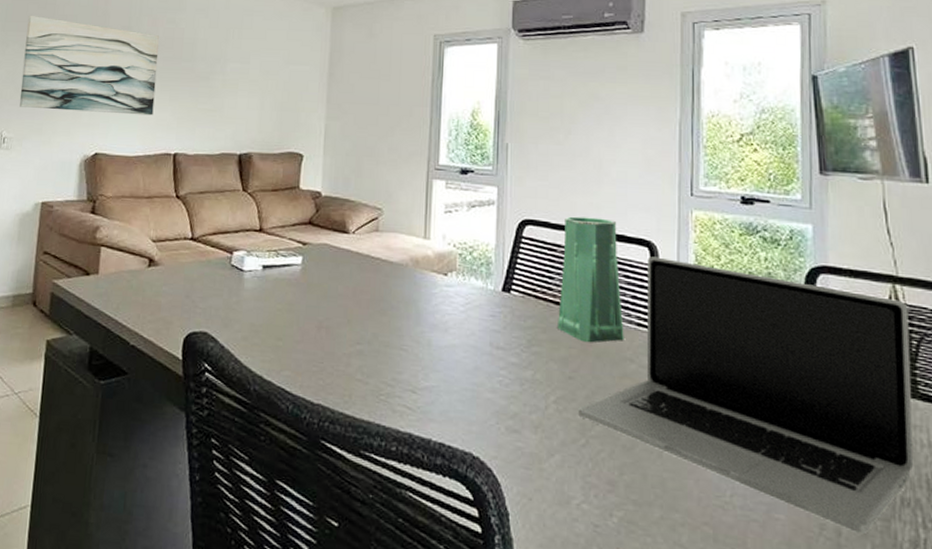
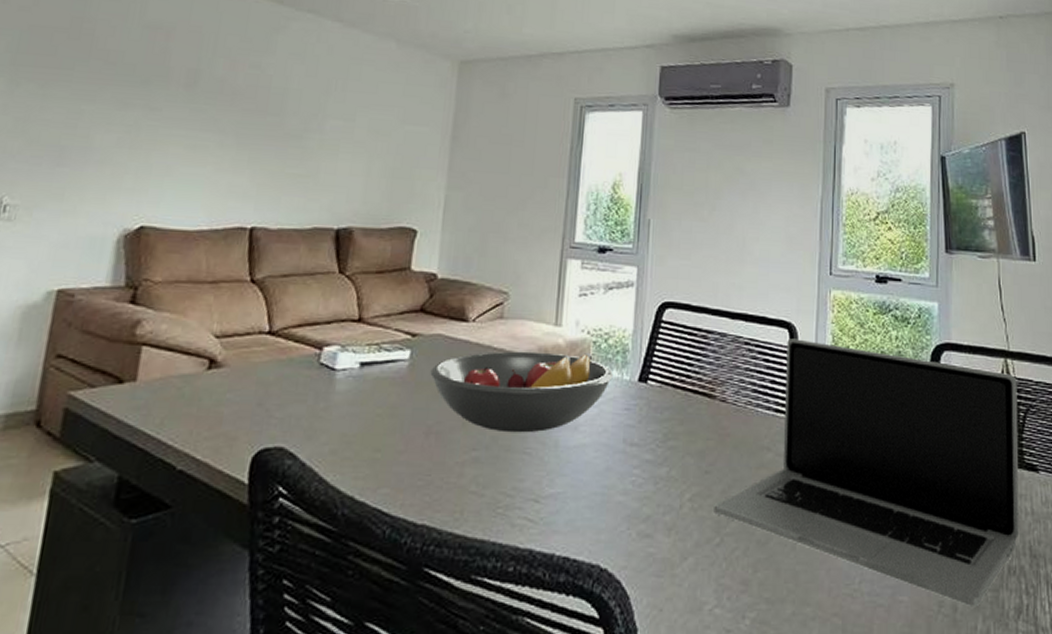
wall art: present [19,15,159,116] -> none [31,46,238,181]
fruit bowl: none [319,260,478,332] -> present [430,351,613,433]
vase: present [558,216,624,343] -> none [695,298,762,433]

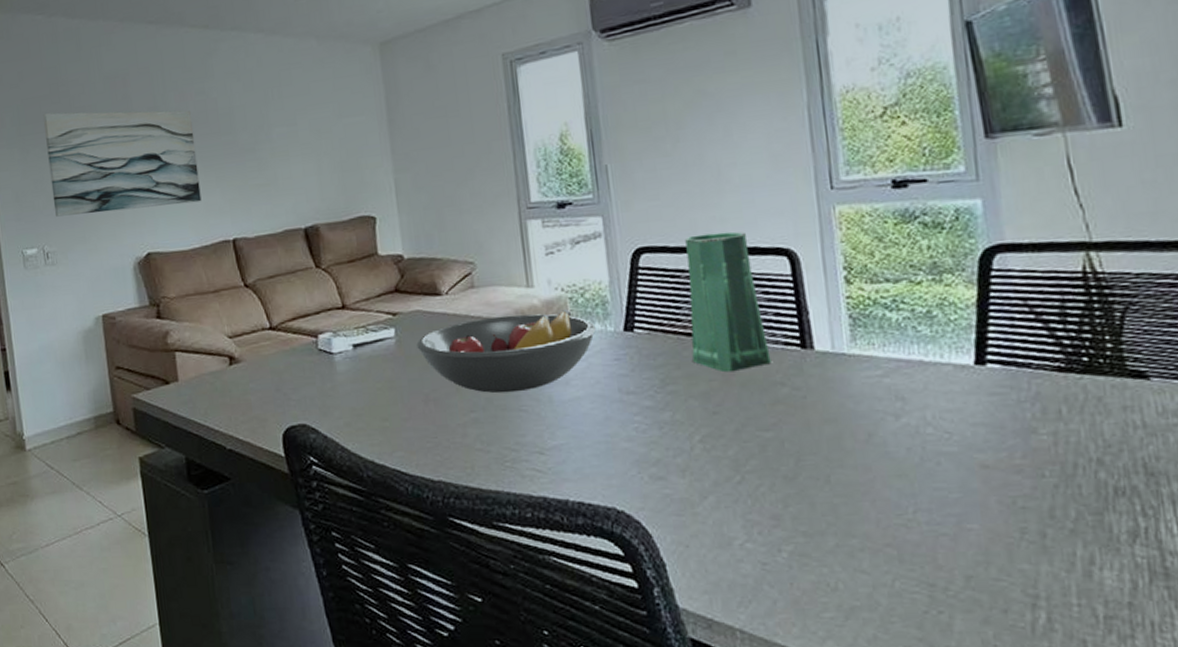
wall art: none [31,46,238,181] -> present [42,110,202,217]
vase: none [695,298,762,433] -> present [685,231,771,373]
laptop: present [714,338,1020,608] -> none [728,265,1127,533]

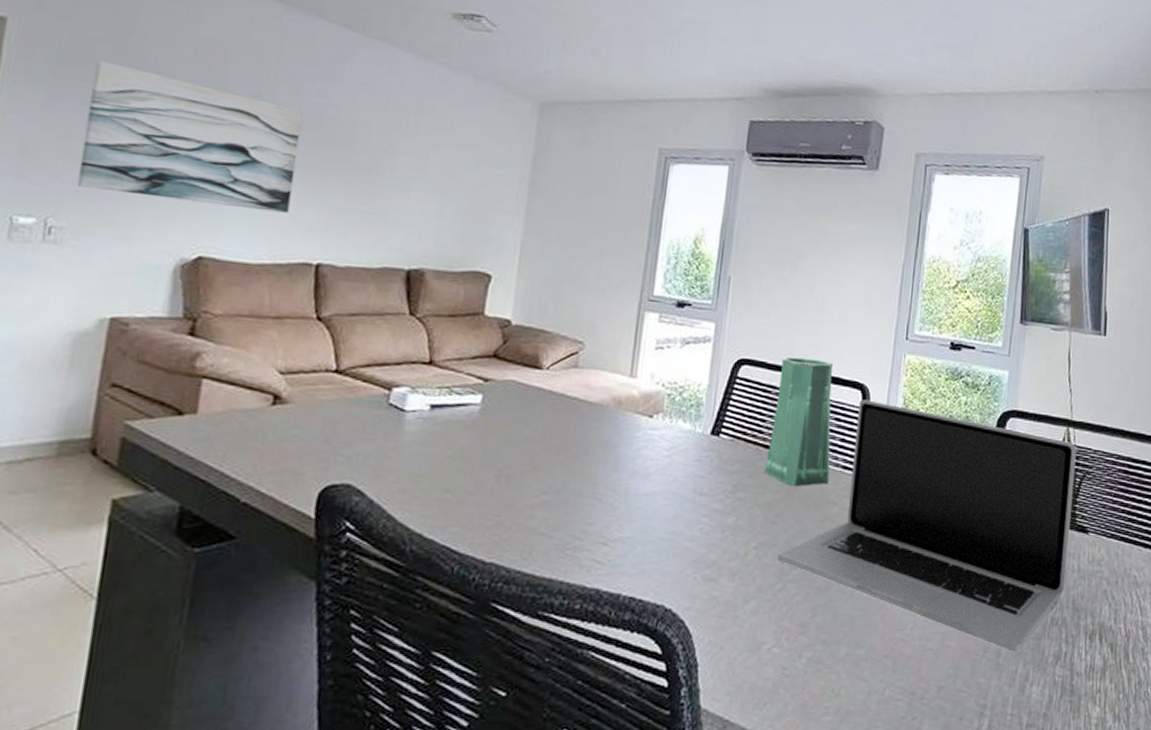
fruit bowl: present [416,309,596,394] -> none [502,400,686,480]
laptop: none [728,265,1127,533] -> present [777,399,1077,653]

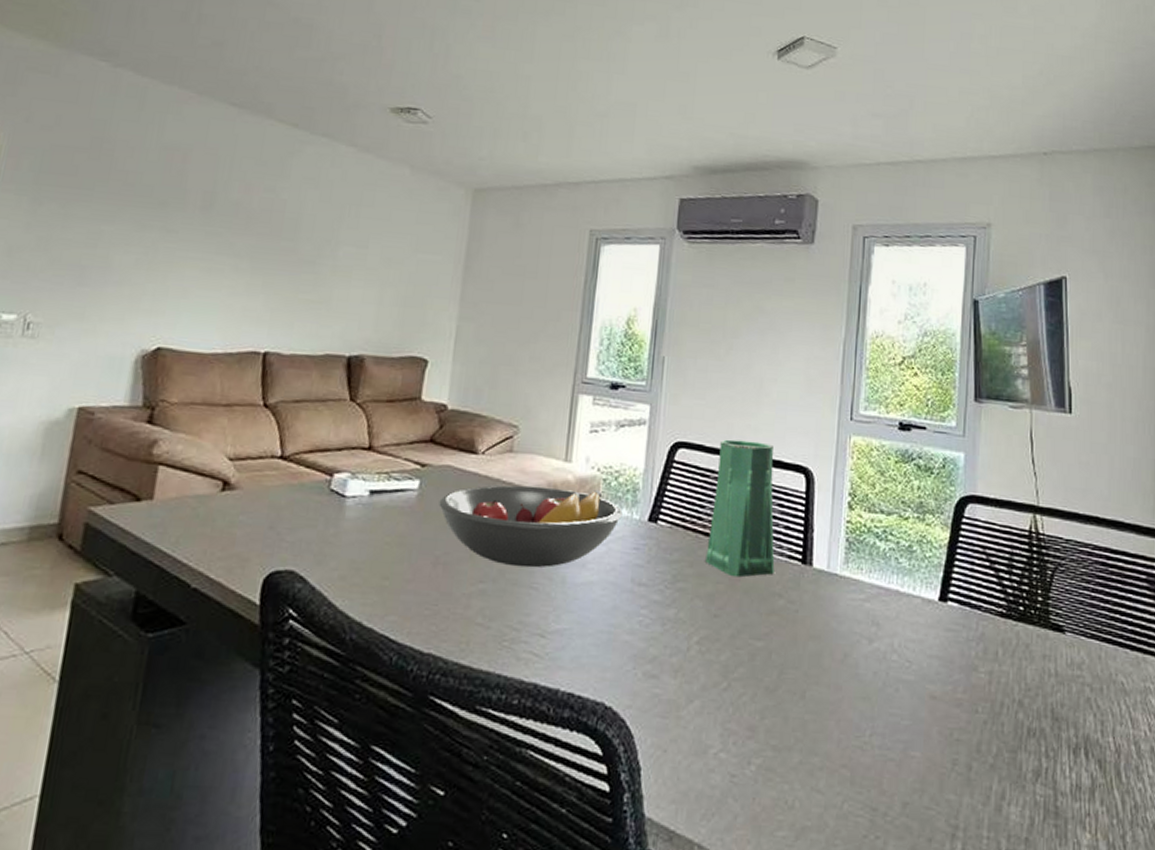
wall art: present [77,59,302,214] -> none [53,166,253,305]
fruit bowl: none [502,400,686,480] -> present [439,485,623,568]
laptop: present [777,399,1077,653] -> none [722,484,1046,768]

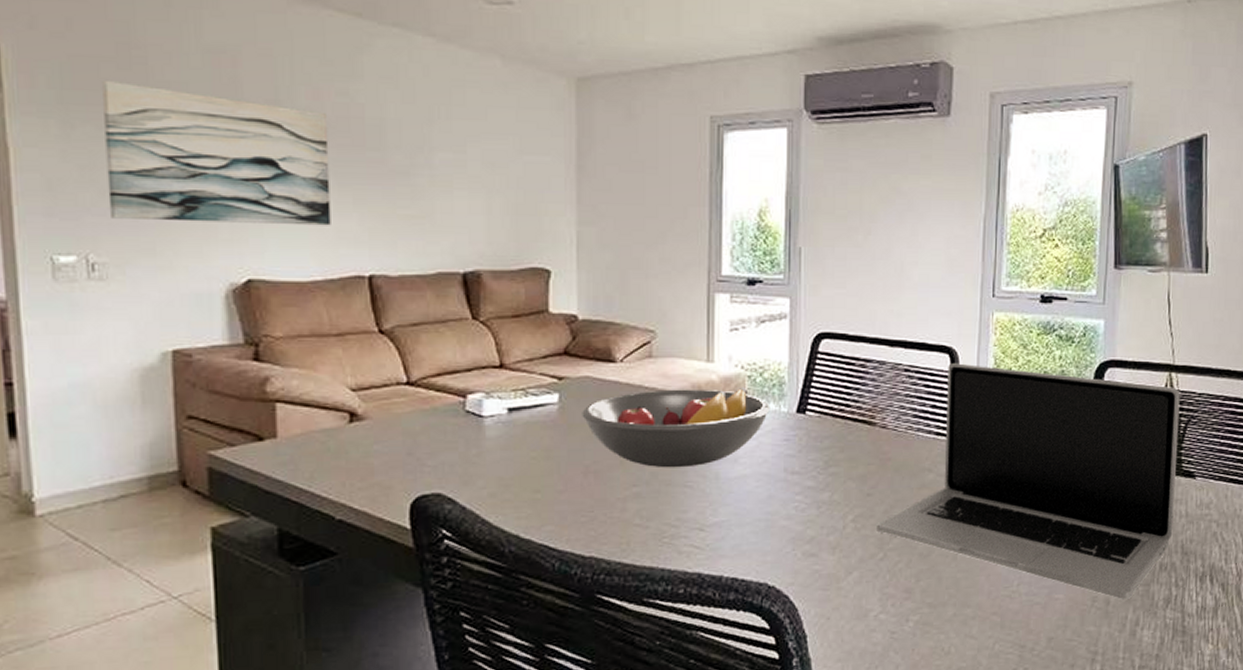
wall art: none [53,166,253,305] -> present [101,79,331,226]
vase: present [706,439,775,578] -> none [856,326,923,458]
laptop: none [722,484,1046,768] -> present [876,363,1180,601]

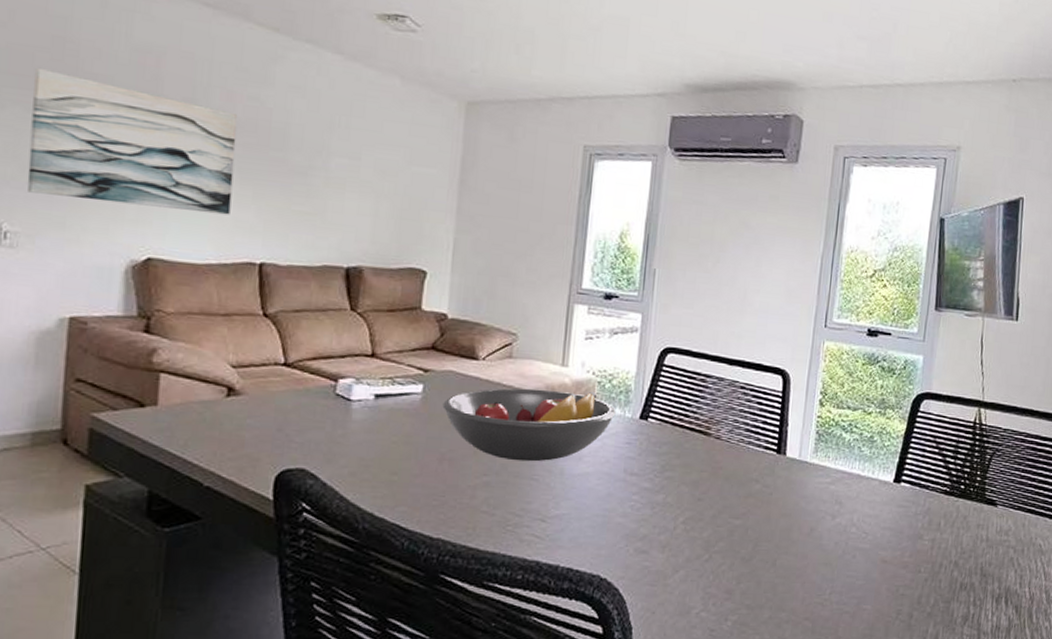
laptop: present [876,363,1180,601] -> none [704,384,988,615]

